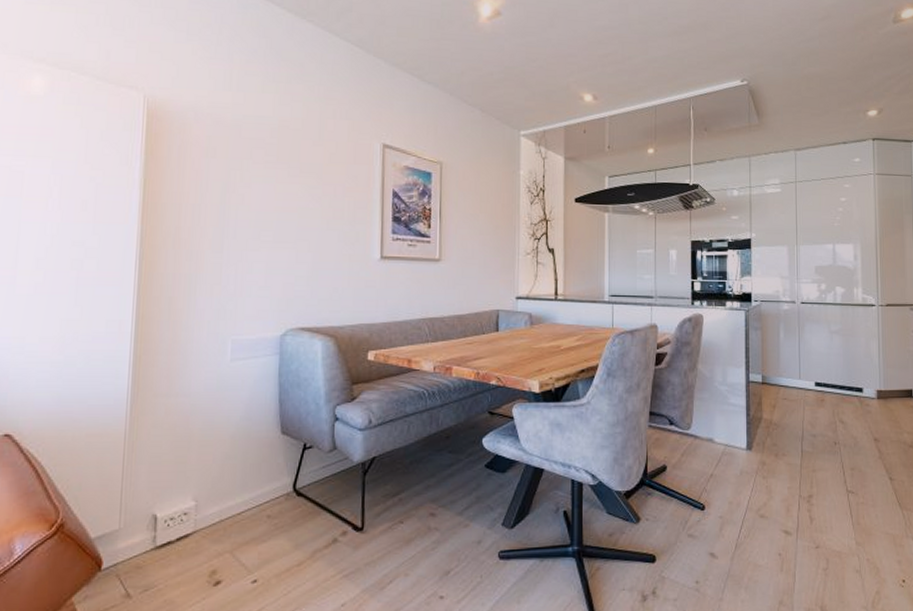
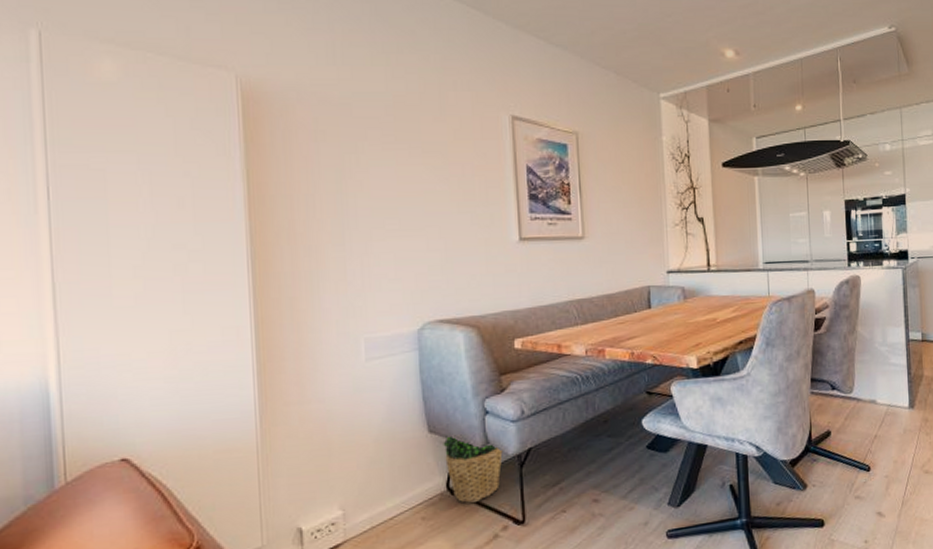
potted plant: none [293,437,348,505] -> present [443,434,503,503]

